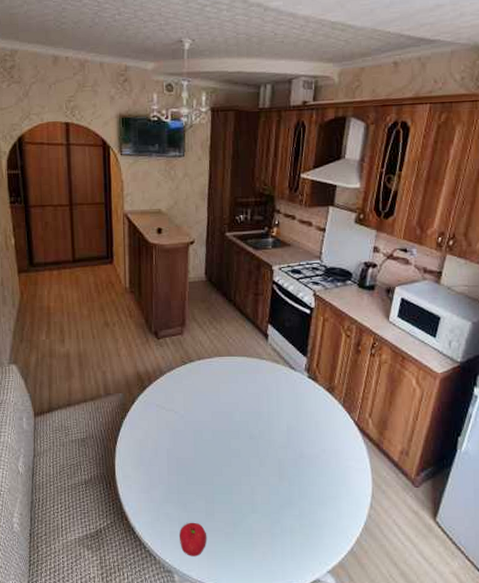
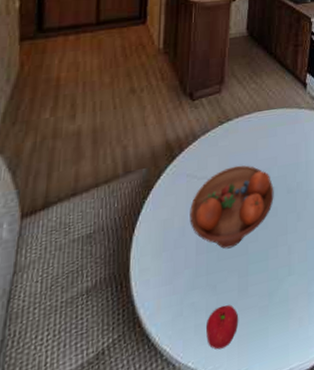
fruit bowl: none [160,404,237,476] -> present [189,165,274,249]

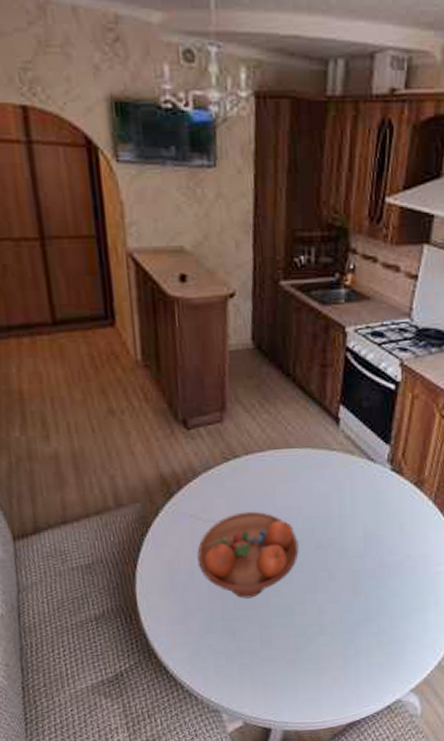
fruit: present [206,305,239,350] -> none [227,652,263,692]

